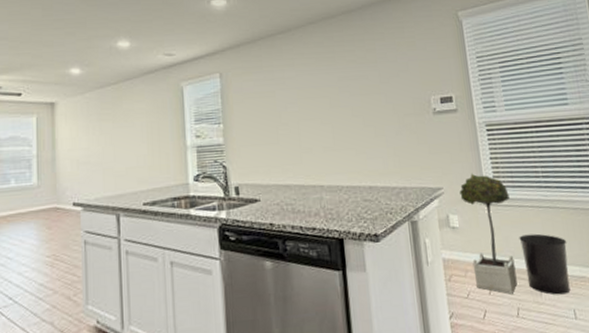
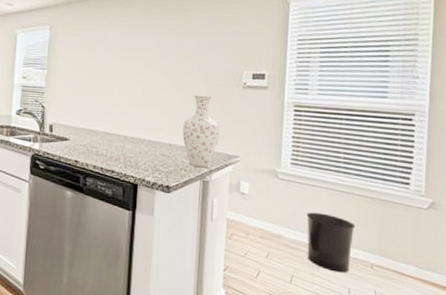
vase: none [380,127,420,208] -> present [182,95,220,168]
potted tree: present [459,173,518,294] -> none [254,148,305,262]

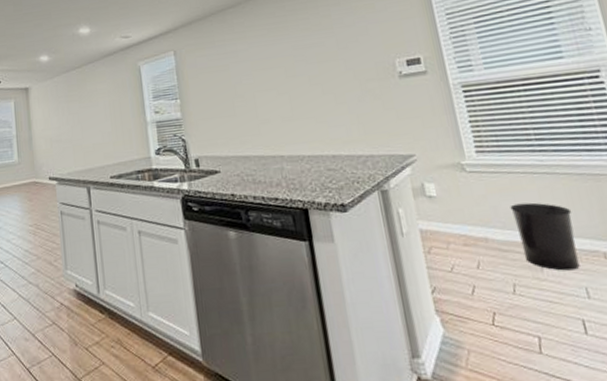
vase: present [182,95,220,168] -> none [342,93,388,177]

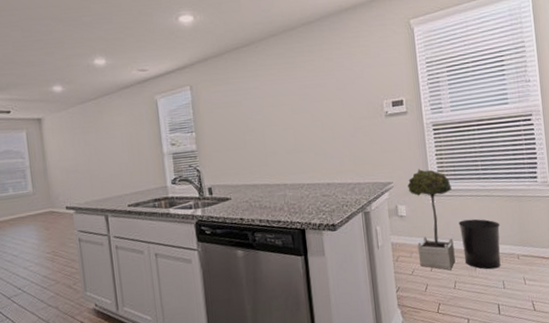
potted tree: none [435,138,512,269] -> present [407,168,455,270]

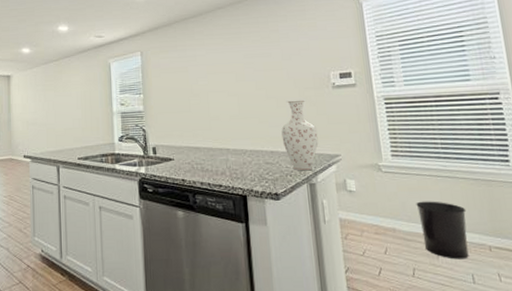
vase: none [337,130,372,201] -> present [281,99,319,171]
potted tree: present [407,168,455,270] -> none [357,142,414,255]

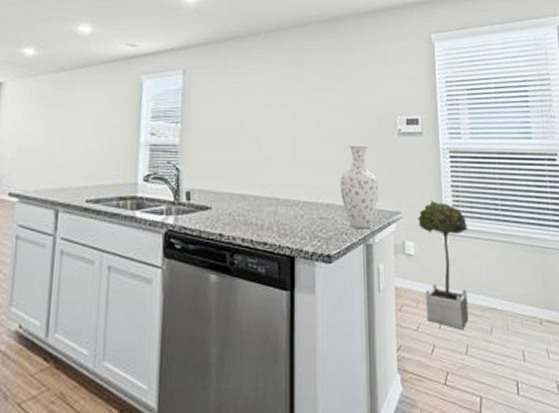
potted tree: none [357,142,414,255] -> present [418,200,469,330]
waste bin: present [416,201,469,259] -> none [473,268,521,334]

